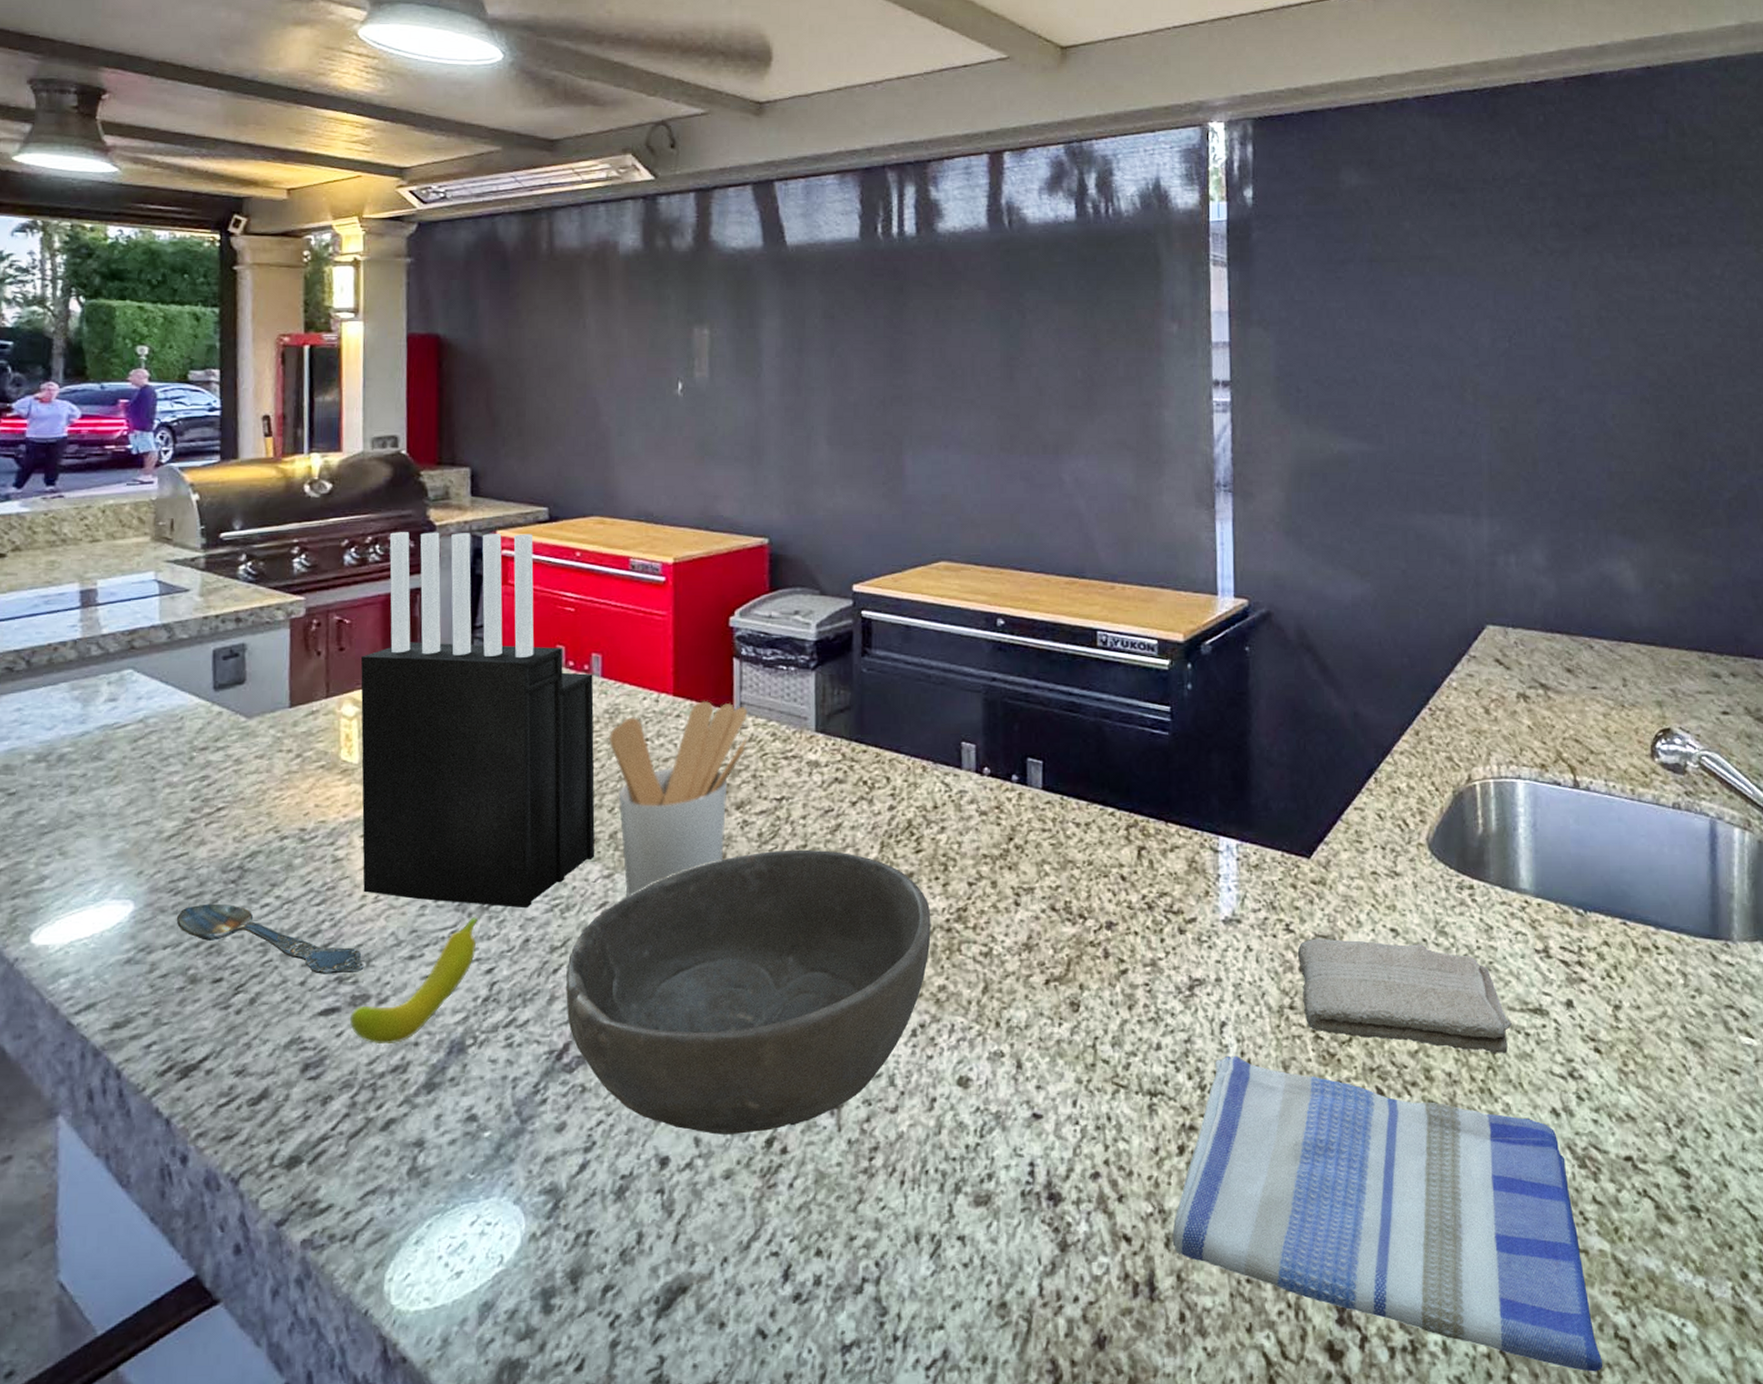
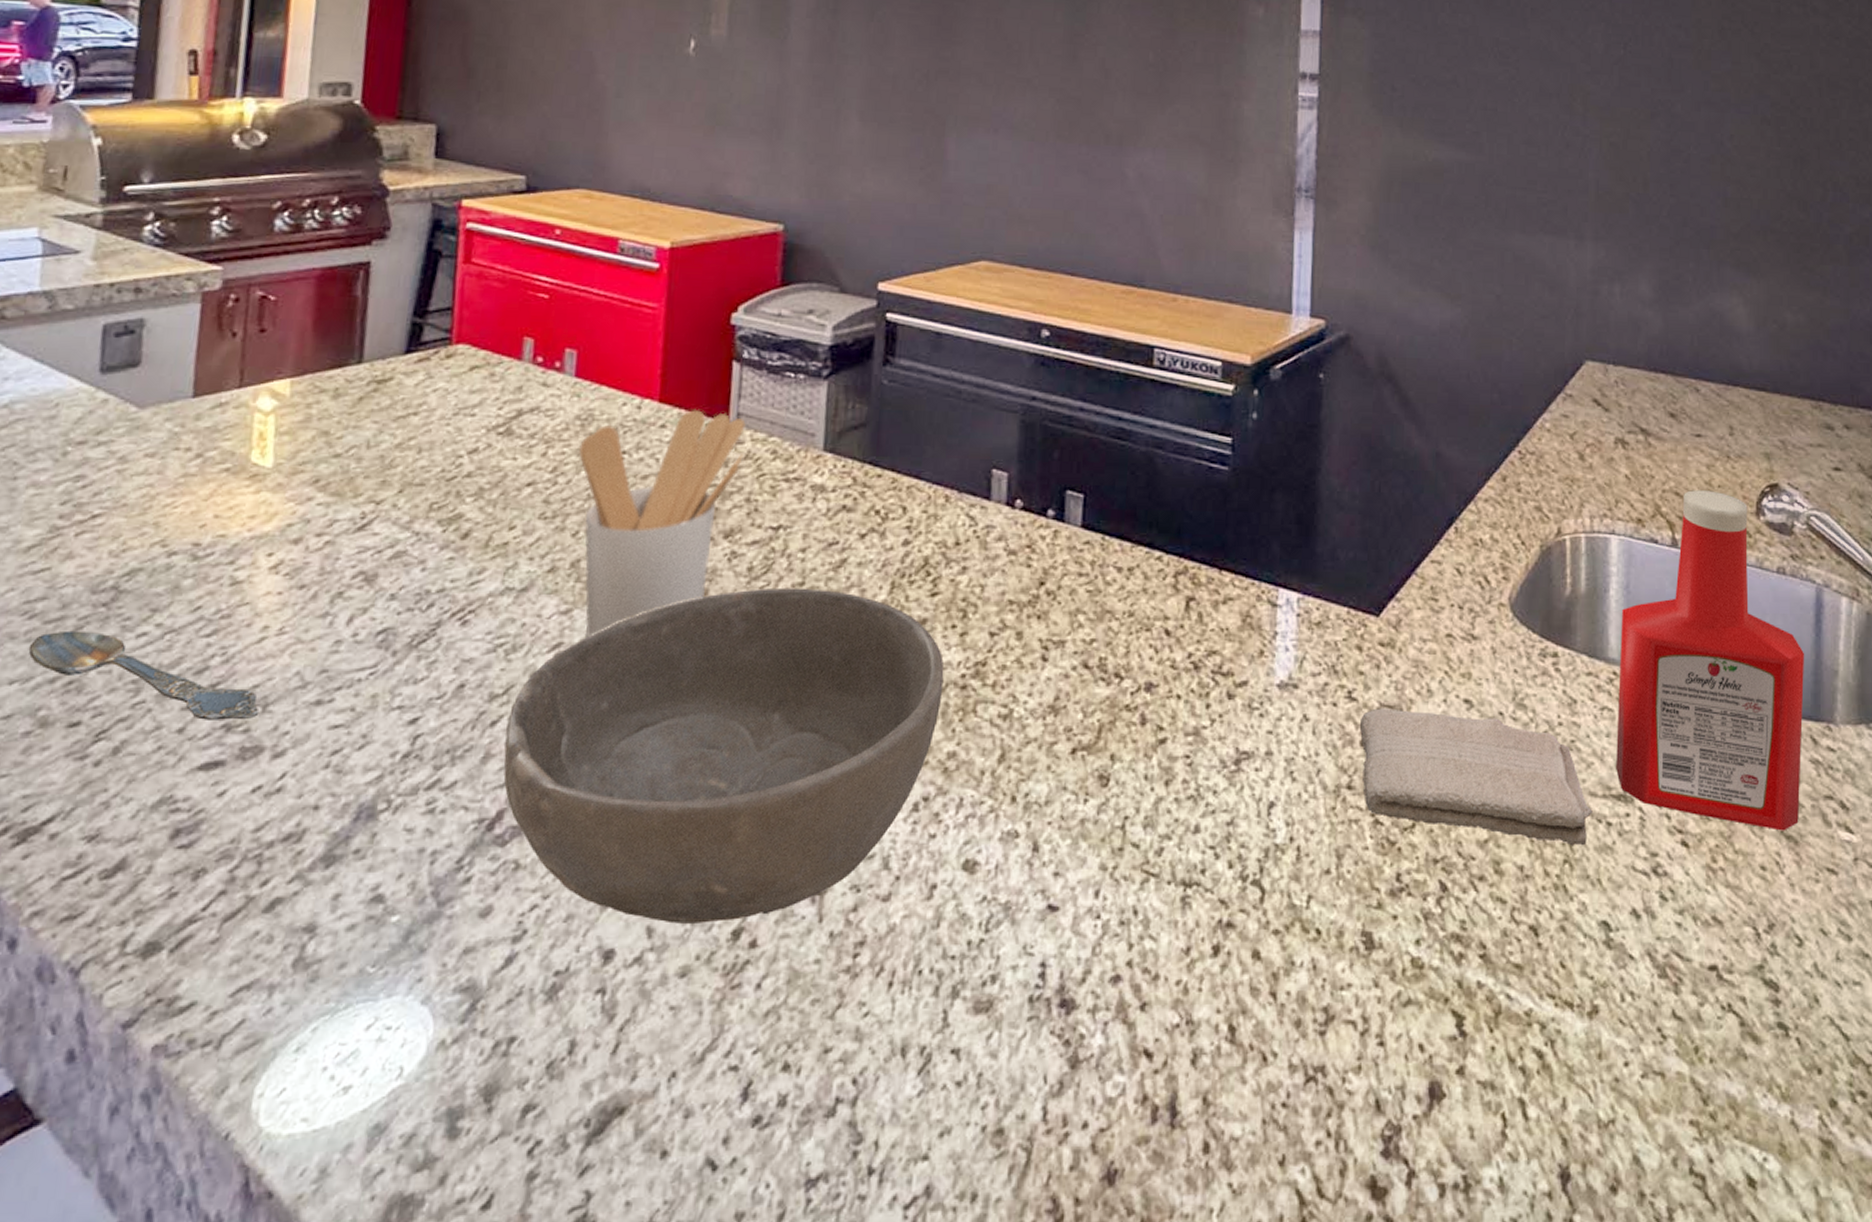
fruit: present [349,917,478,1045] -> none [235,656,404,808]
knife block: present [360,532,595,909] -> none [265,195,565,648]
dish towel: present [1172,1055,1603,1372] -> none [1200,841,1676,1214]
ketchup bottle: none [1530,737,1703,1037] -> present [1616,490,1805,831]

